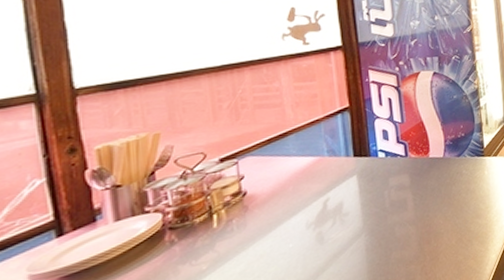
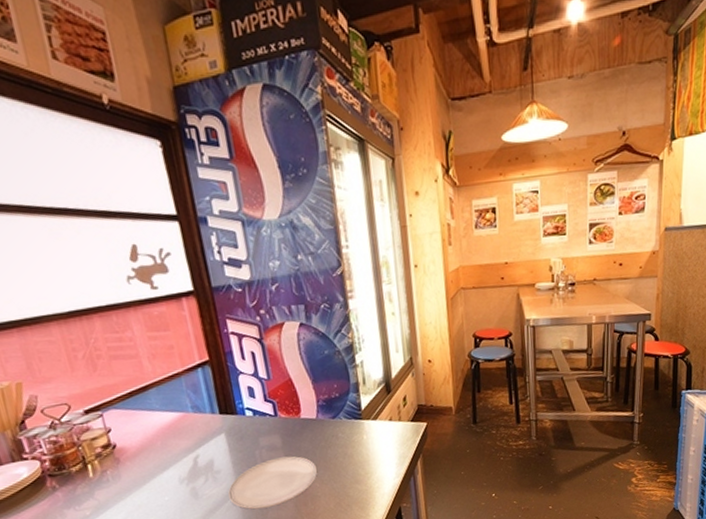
plate: none [354,194,441,251] -> present [228,456,317,510]

